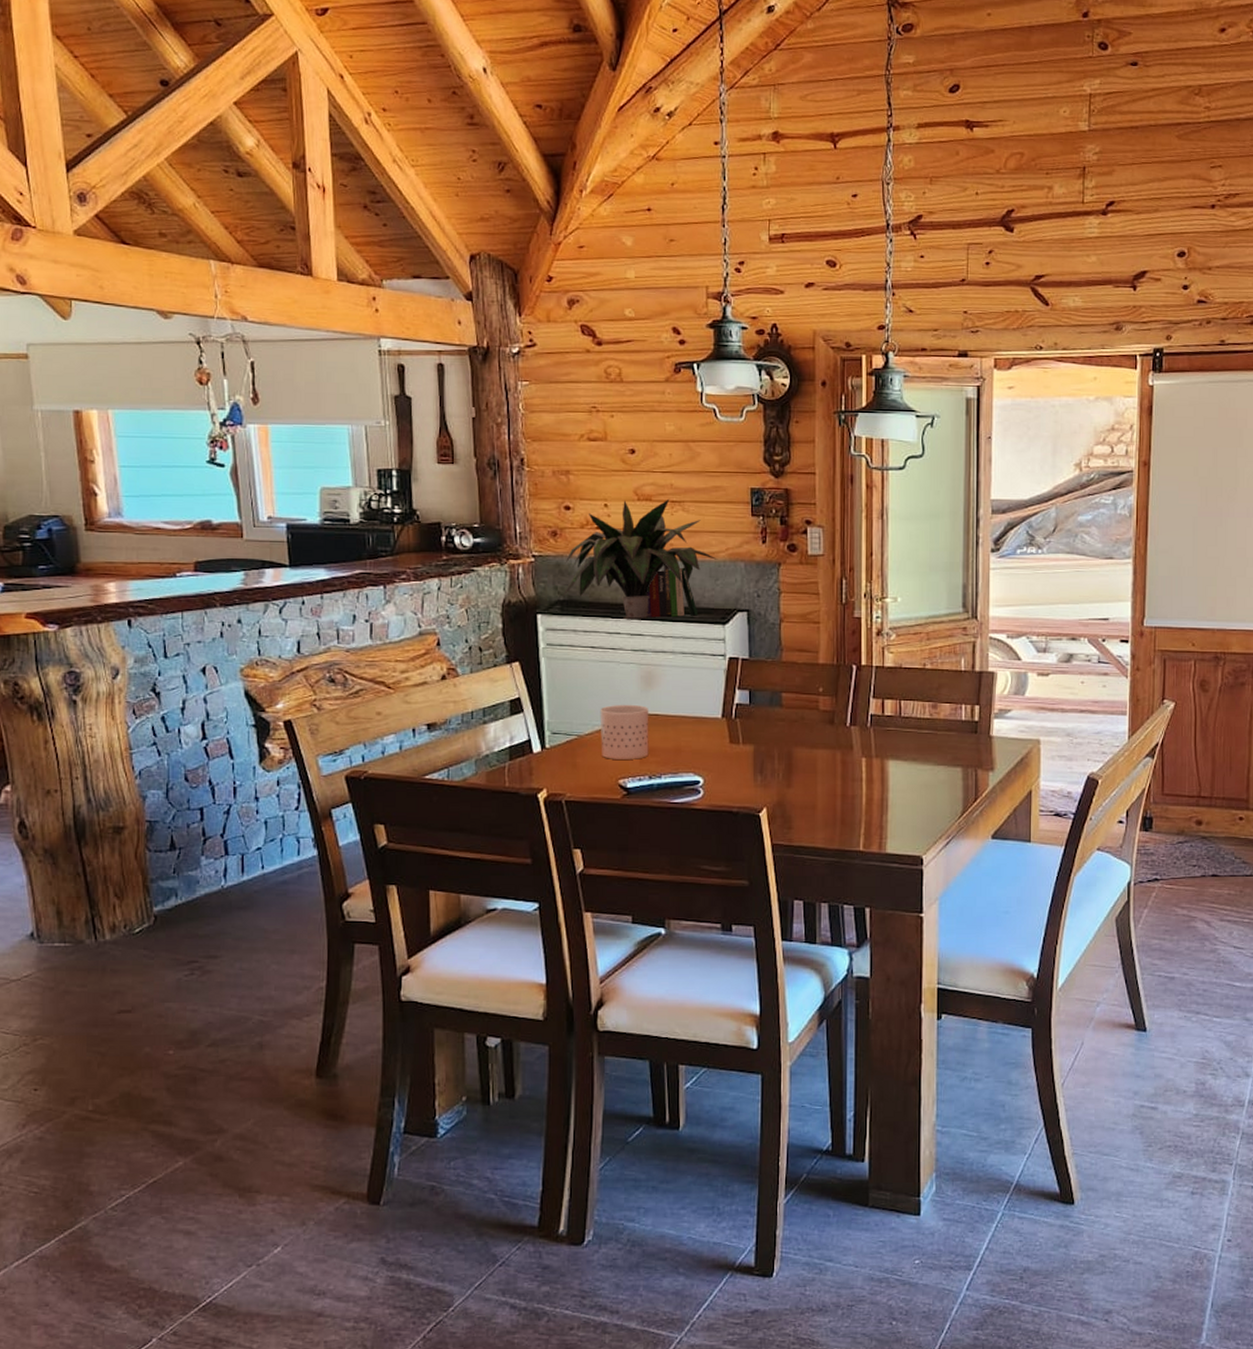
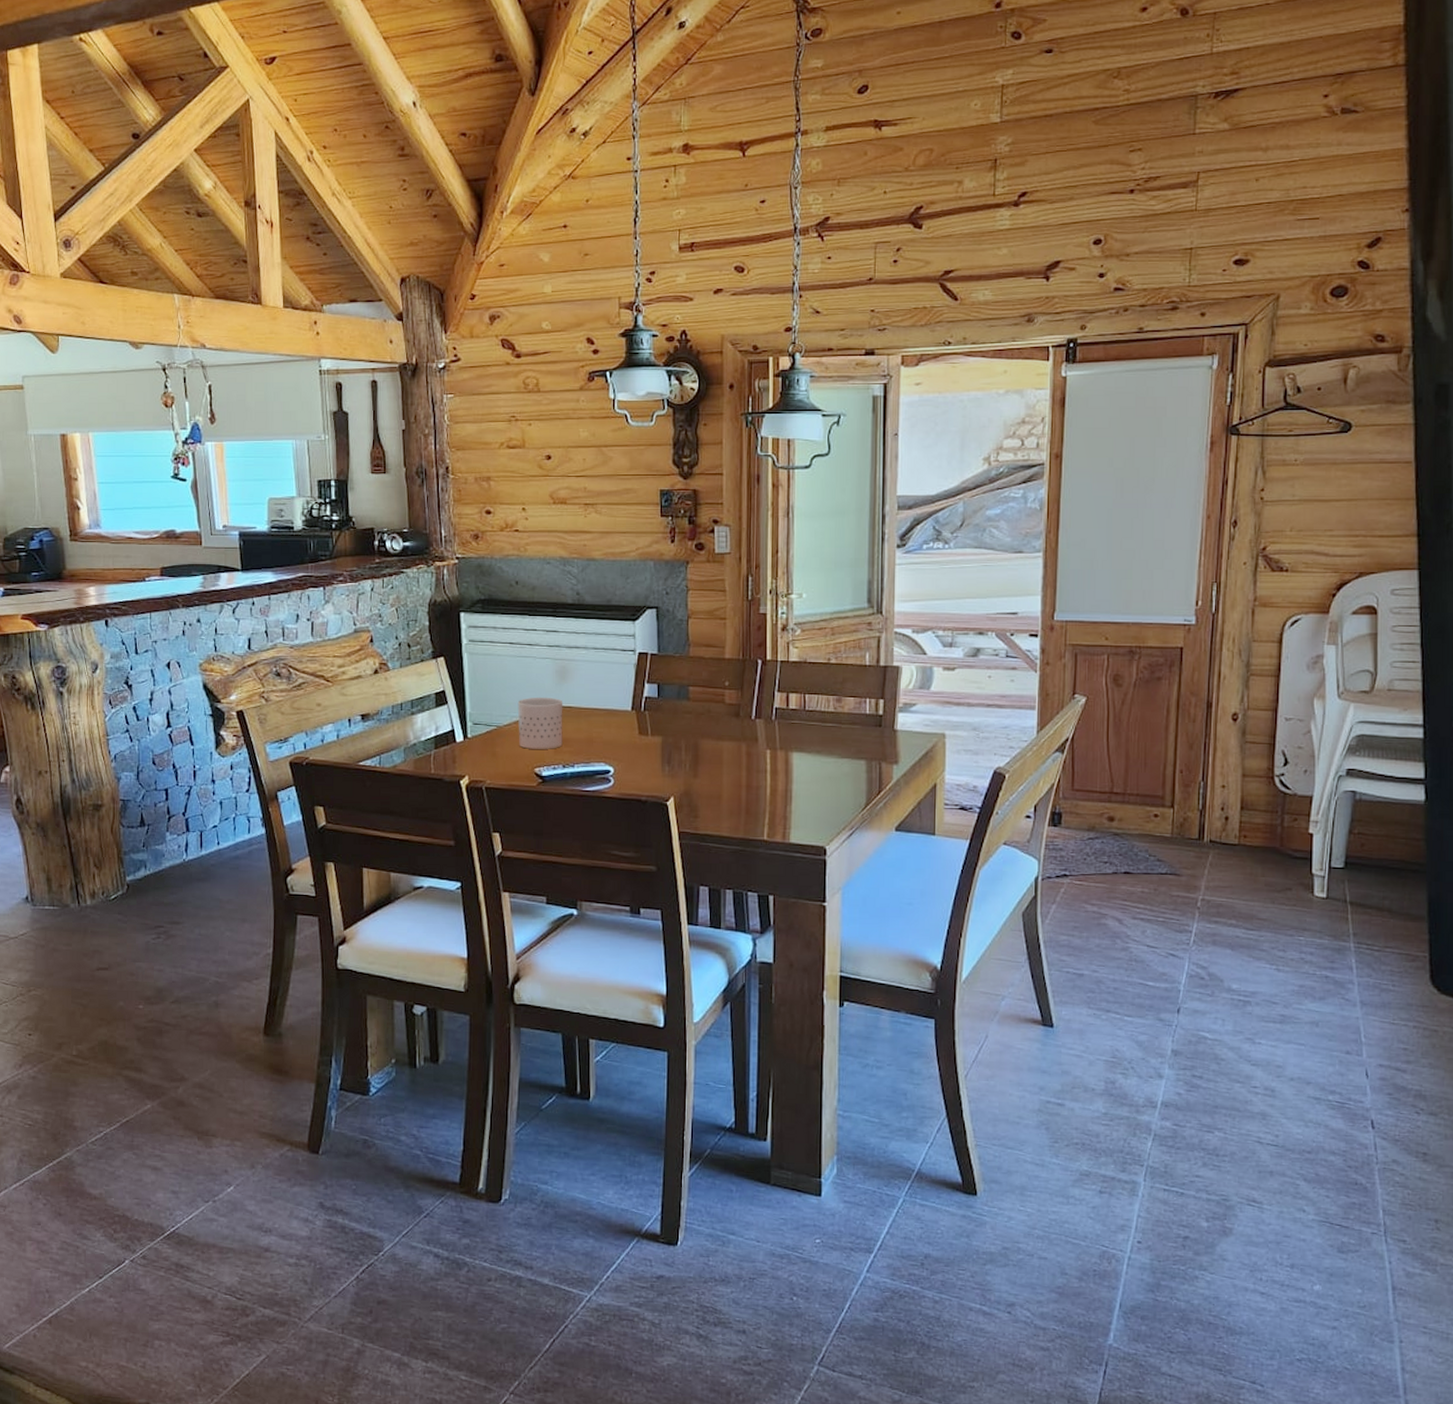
potted plant: present [563,498,719,620] -> none [484,501,629,617]
books: present [647,564,699,618] -> none [561,564,610,615]

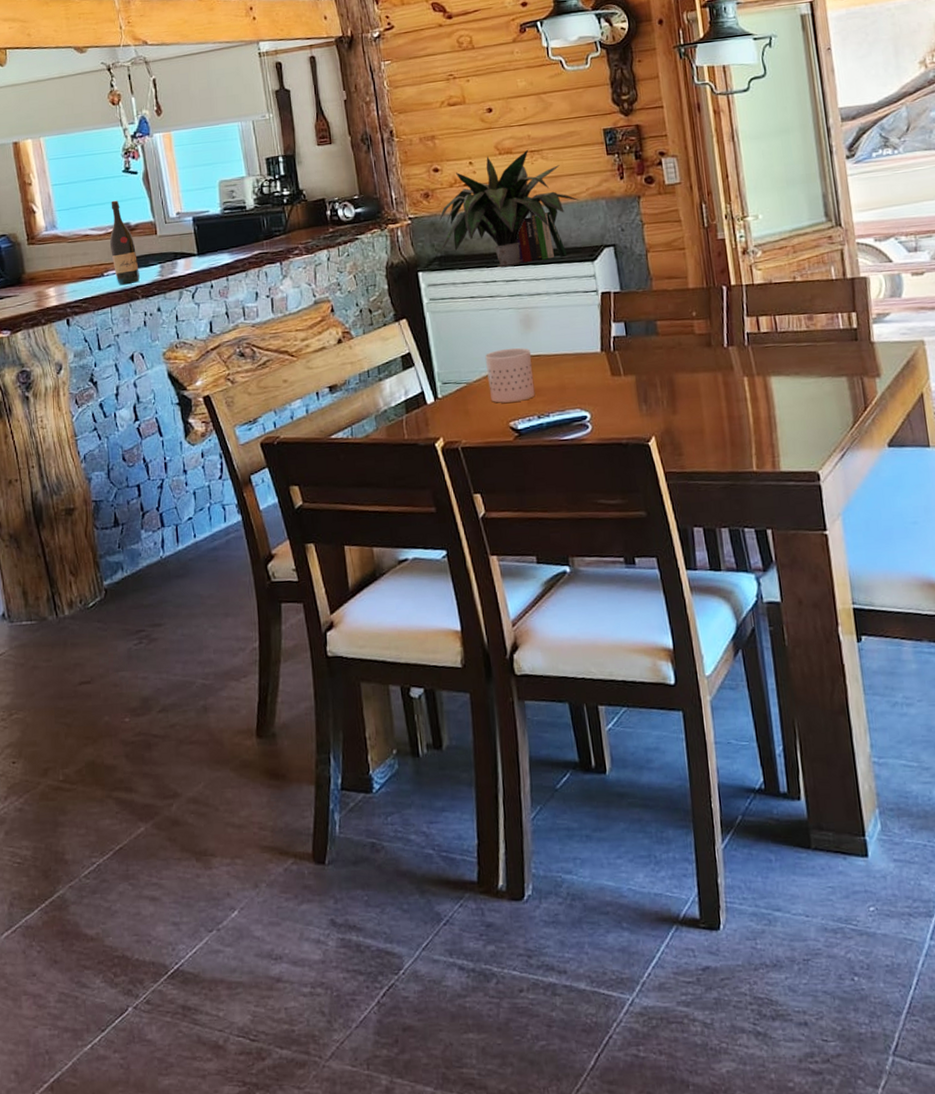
wine bottle: none [154,506,181,592] -> present [110,200,140,286]
potted plant: none [484,501,629,617] -> present [439,149,581,268]
books: none [561,564,610,615] -> present [516,211,568,263]

